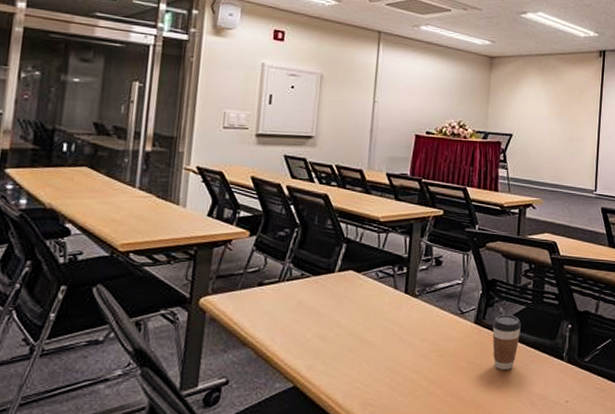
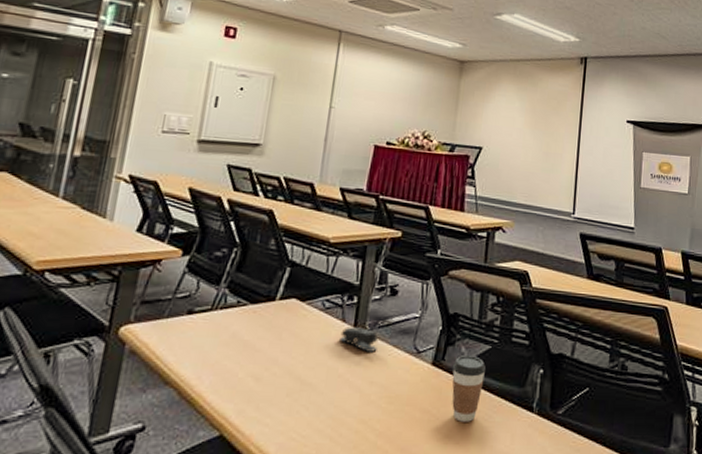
stapler: none [393,293,427,314] -> present [340,327,379,352]

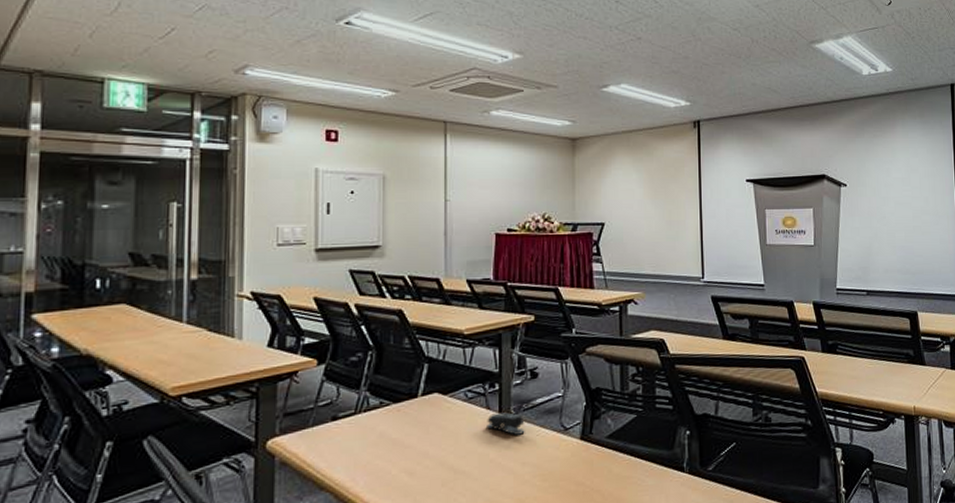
coffee cup: present [452,354,486,422] -> none [601,425,633,490]

